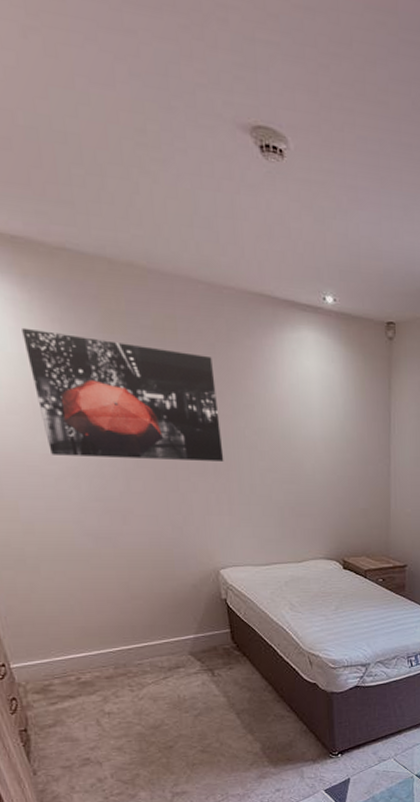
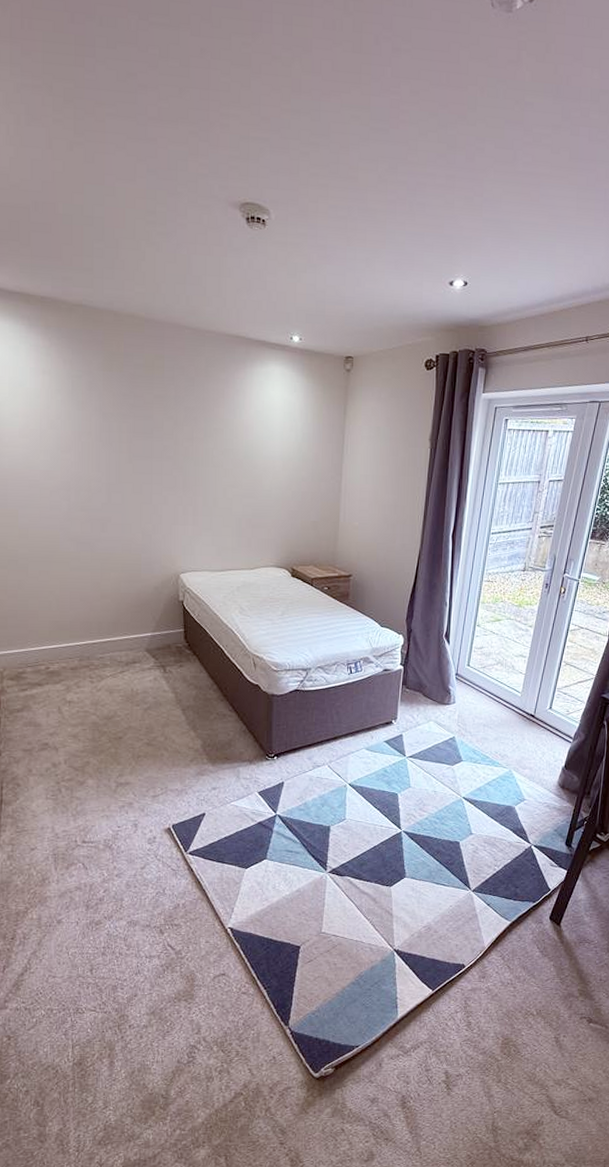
wall art: present [22,327,224,461] -> none [40,368,193,478]

